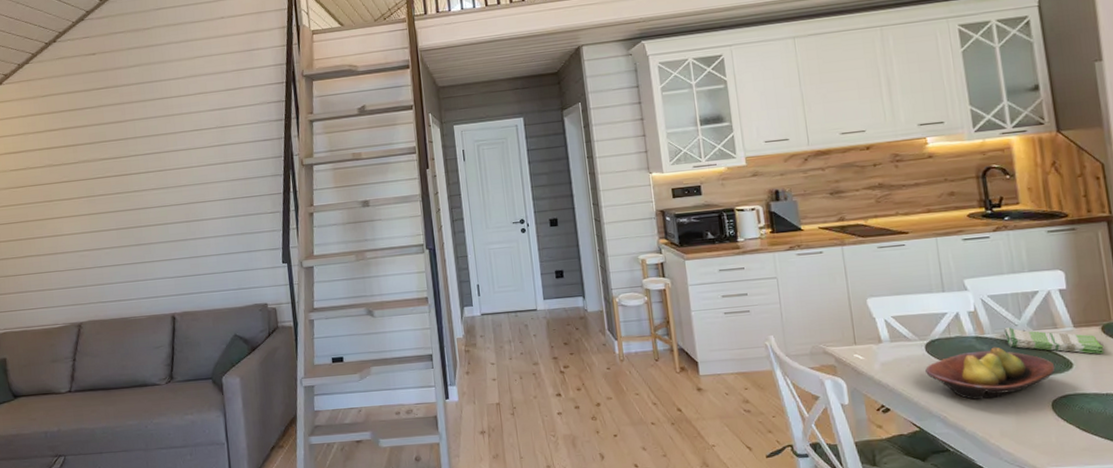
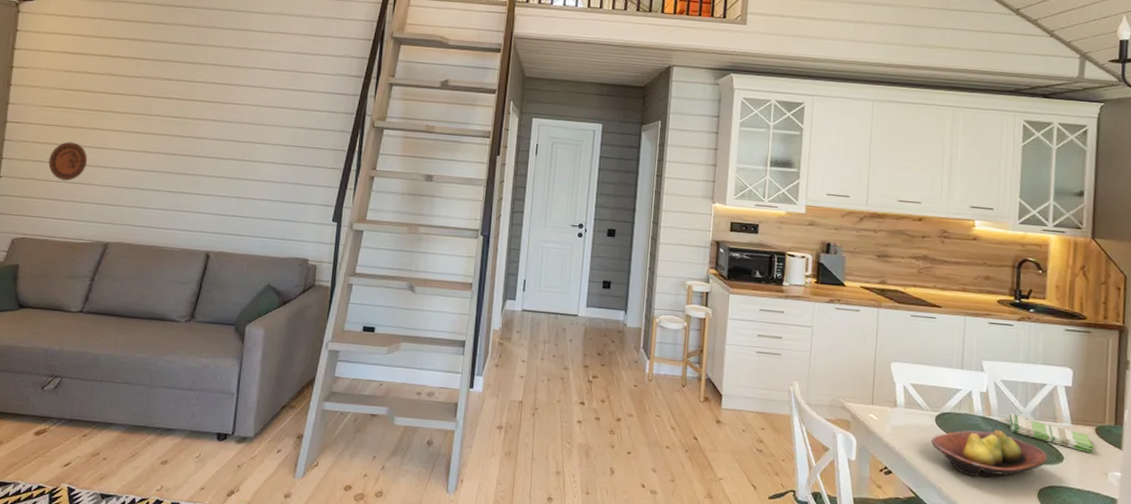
decorative plate: none [13,235,48,273] -> present [48,141,88,181]

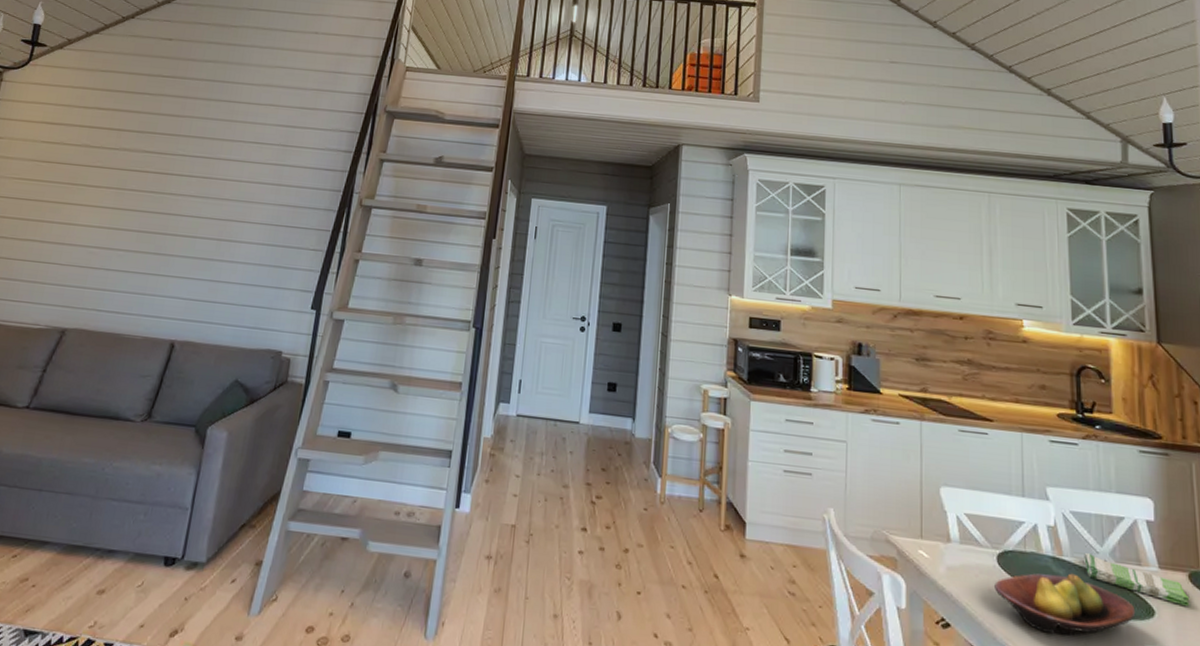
decorative plate: present [48,141,88,181] -> none [12,216,55,260]

